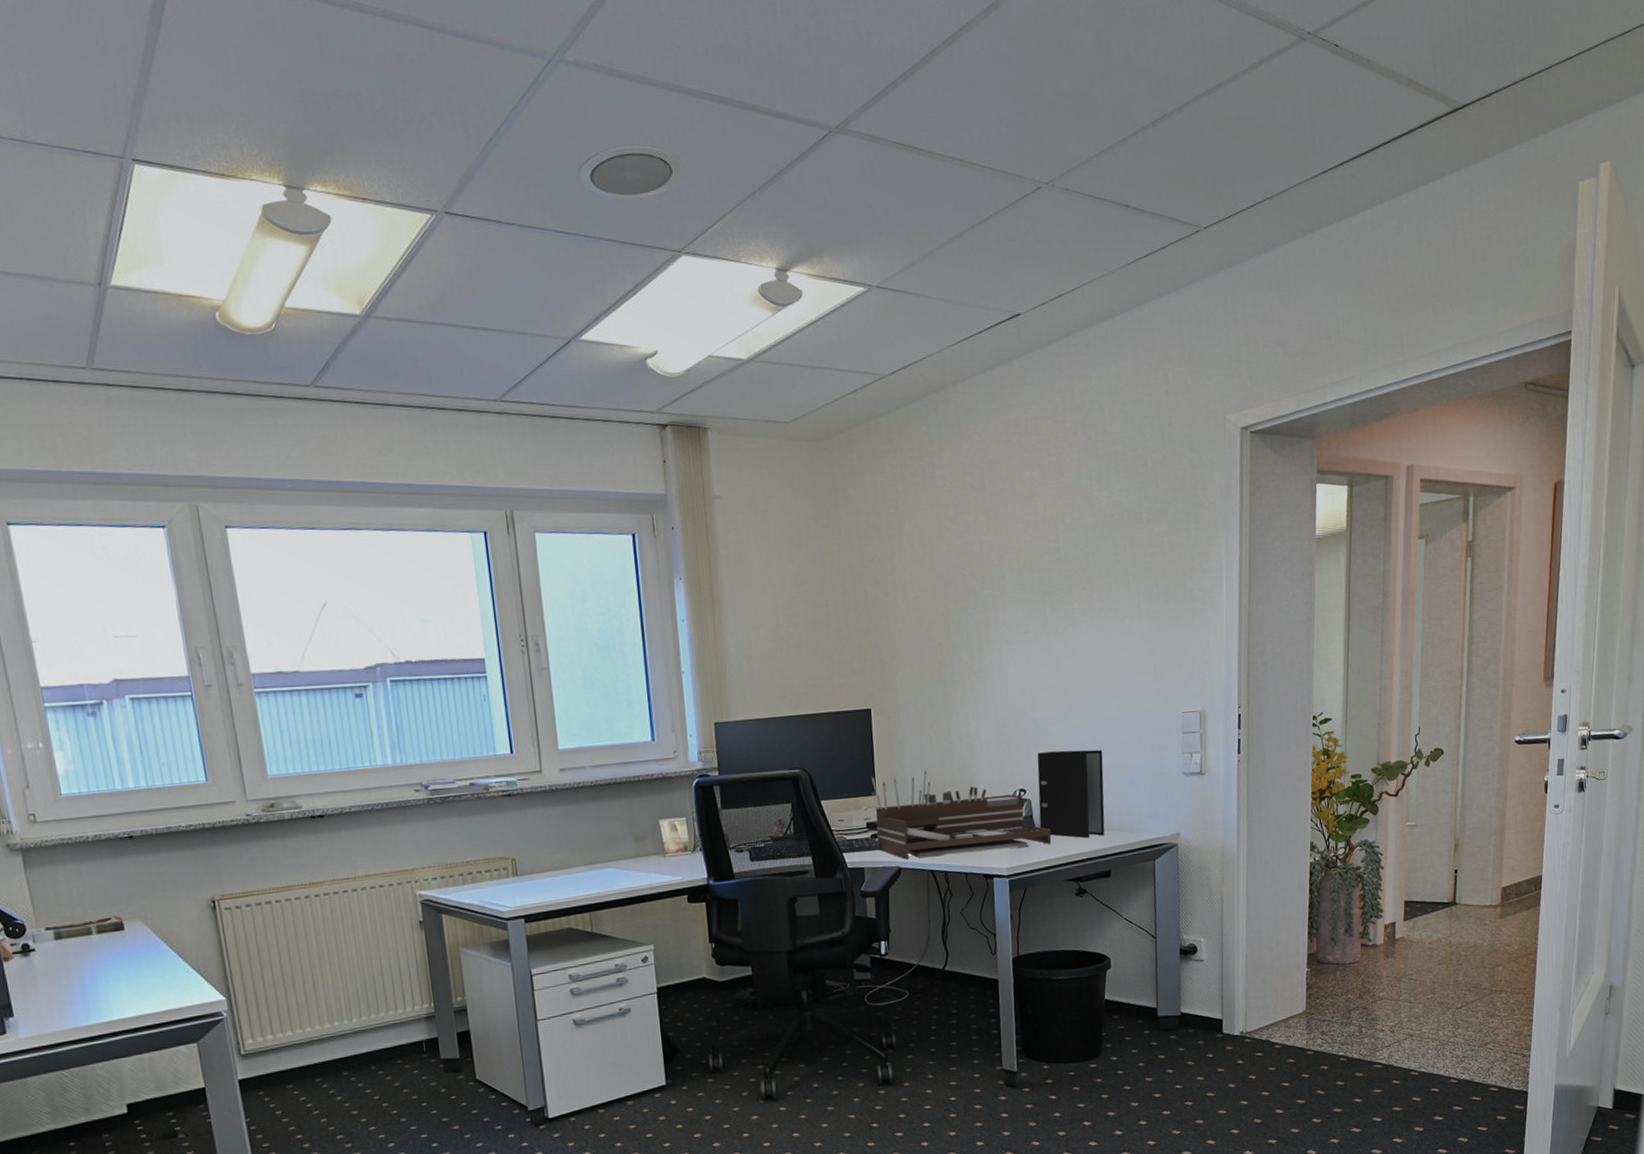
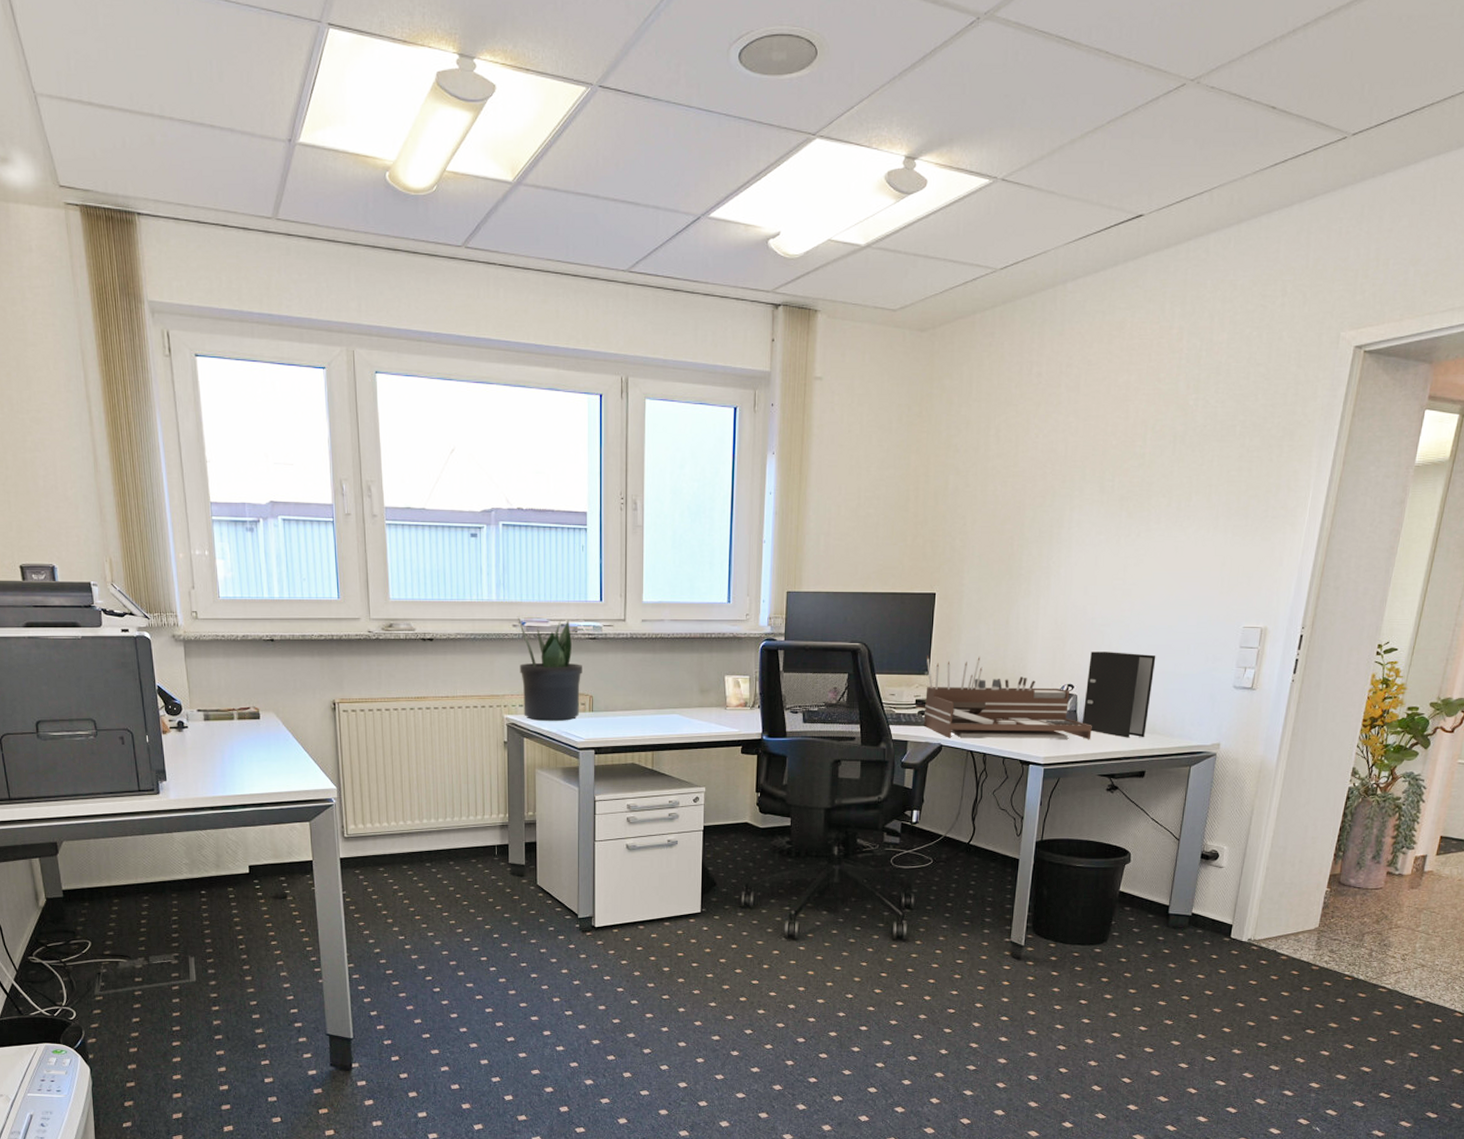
planter: none [420,777,502,894] -> present [518,617,582,722]

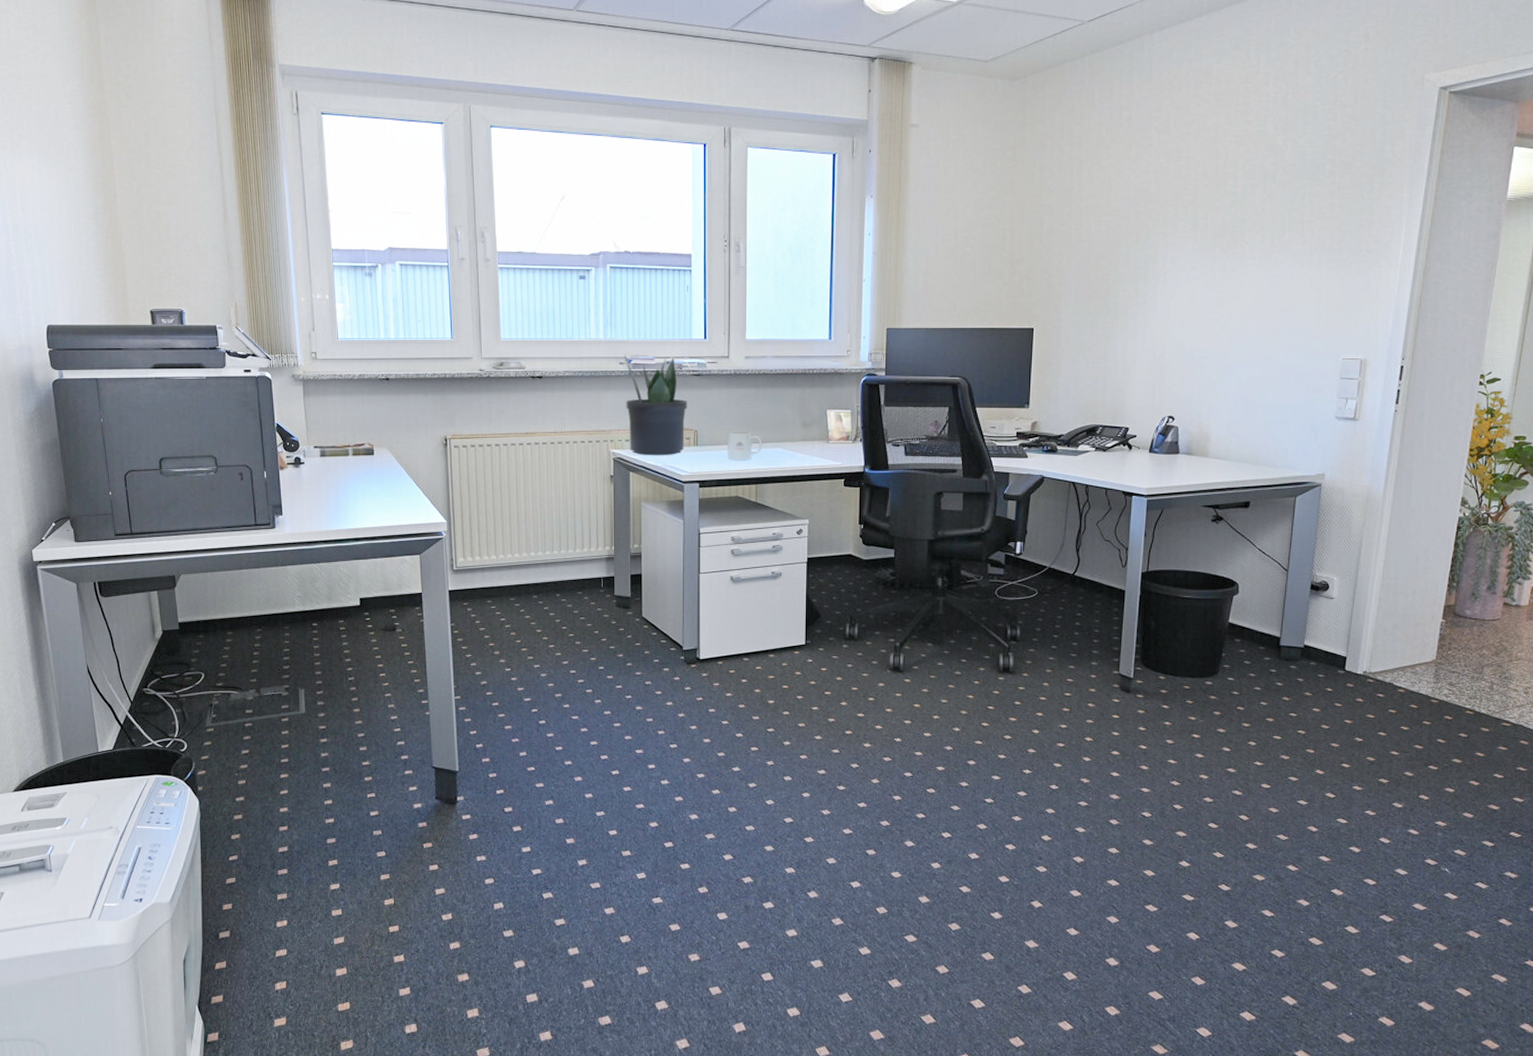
mug: none [624,696,659,727] -> present [728,431,762,461]
desk organizer: present [923,656,1092,739] -> none [1024,389,1194,470]
binder: present [1082,652,1156,738] -> none [1184,384,1256,469]

